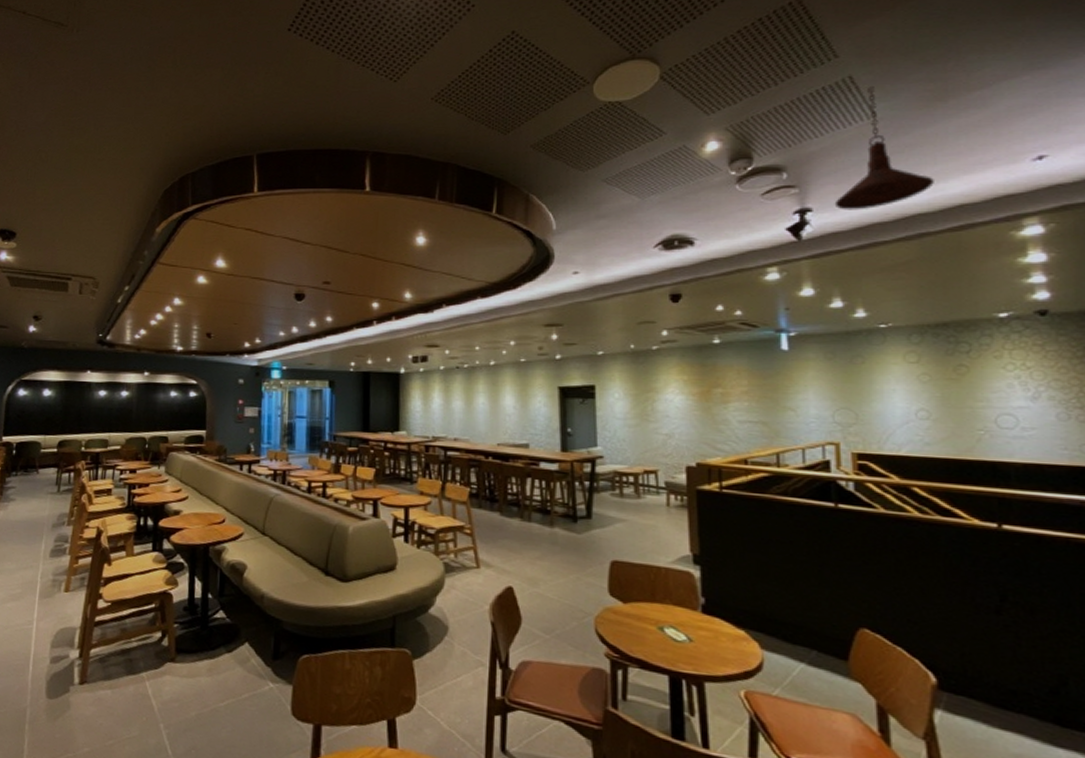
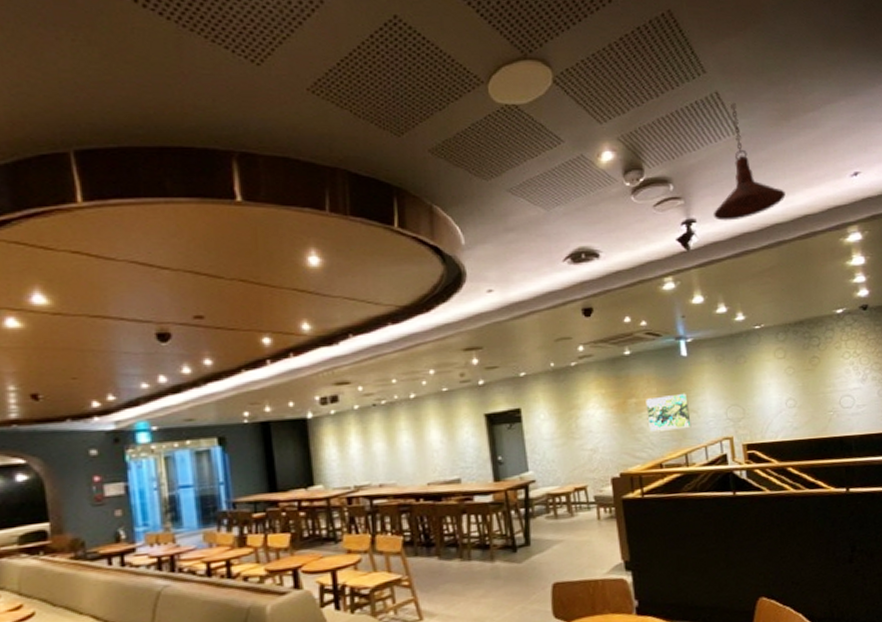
wall art: none [734,389,787,427] -> present [646,393,691,432]

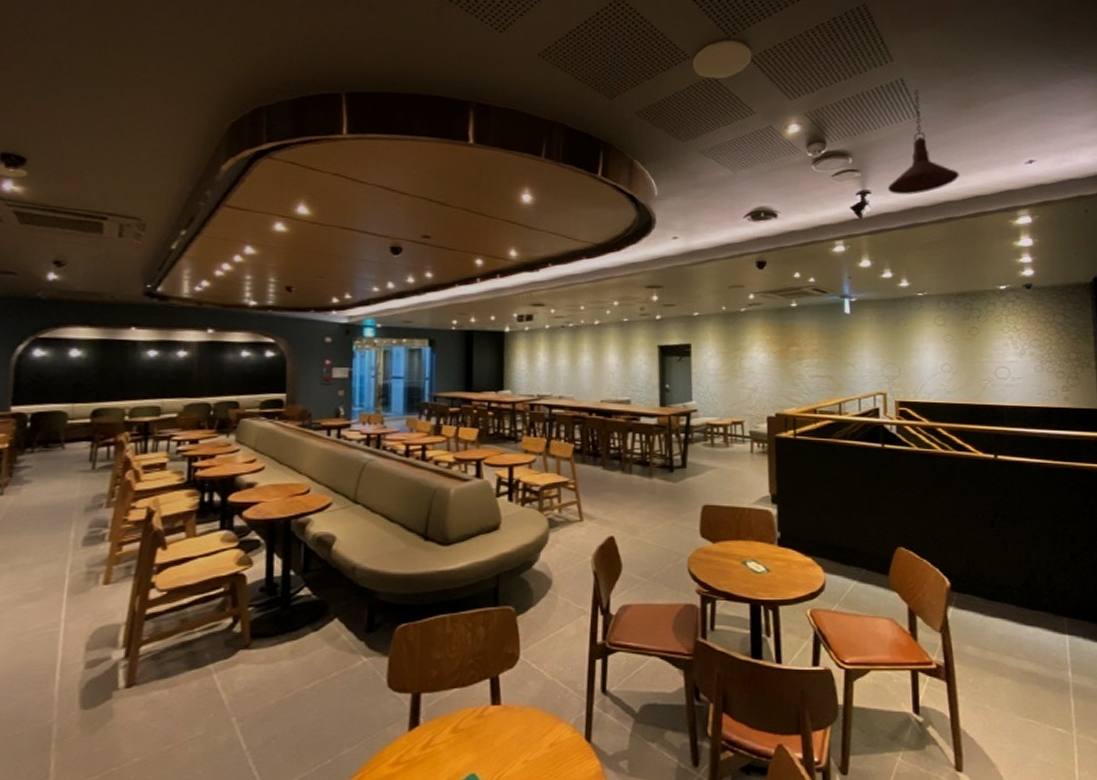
wall art: present [646,393,691,432] -> none [806,347,848,380]

